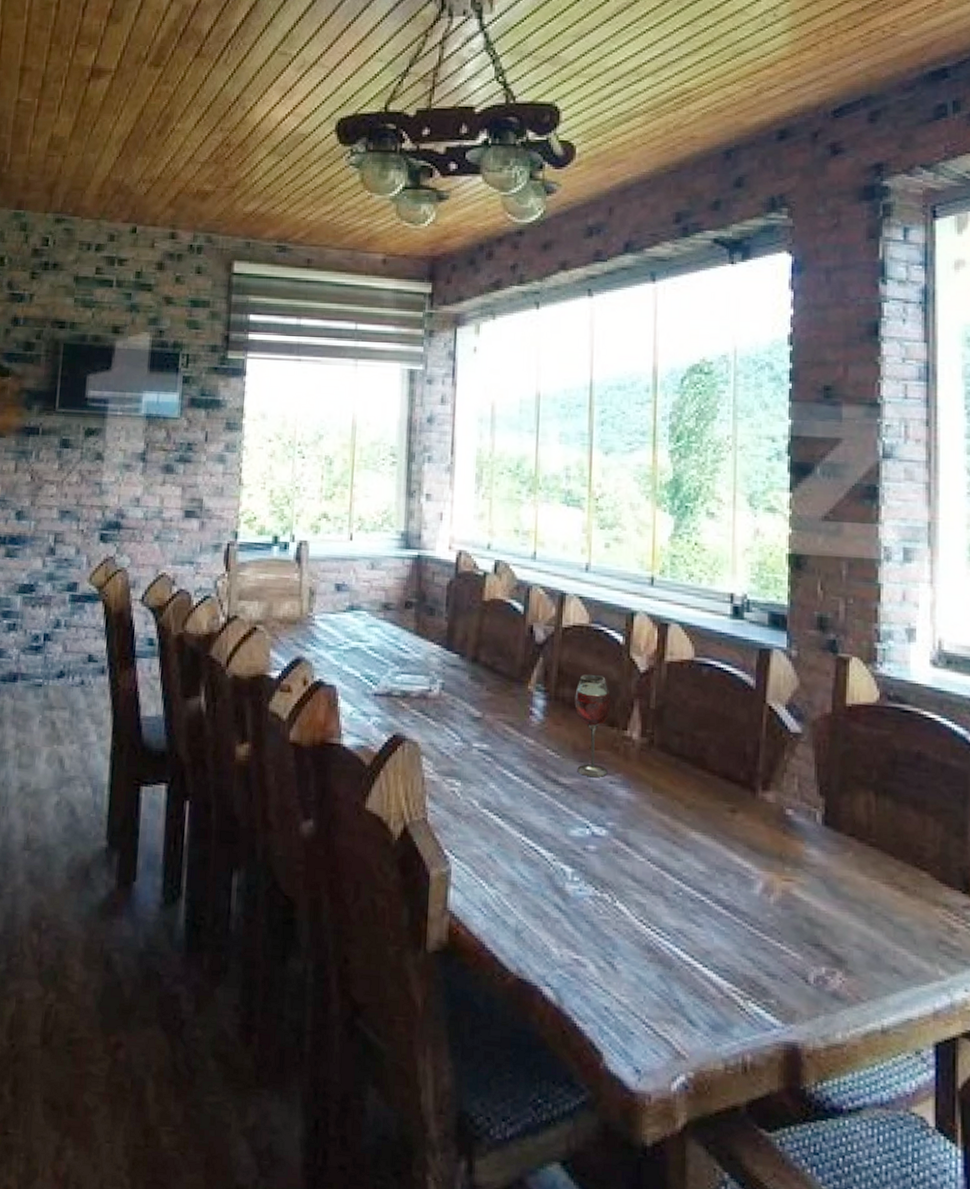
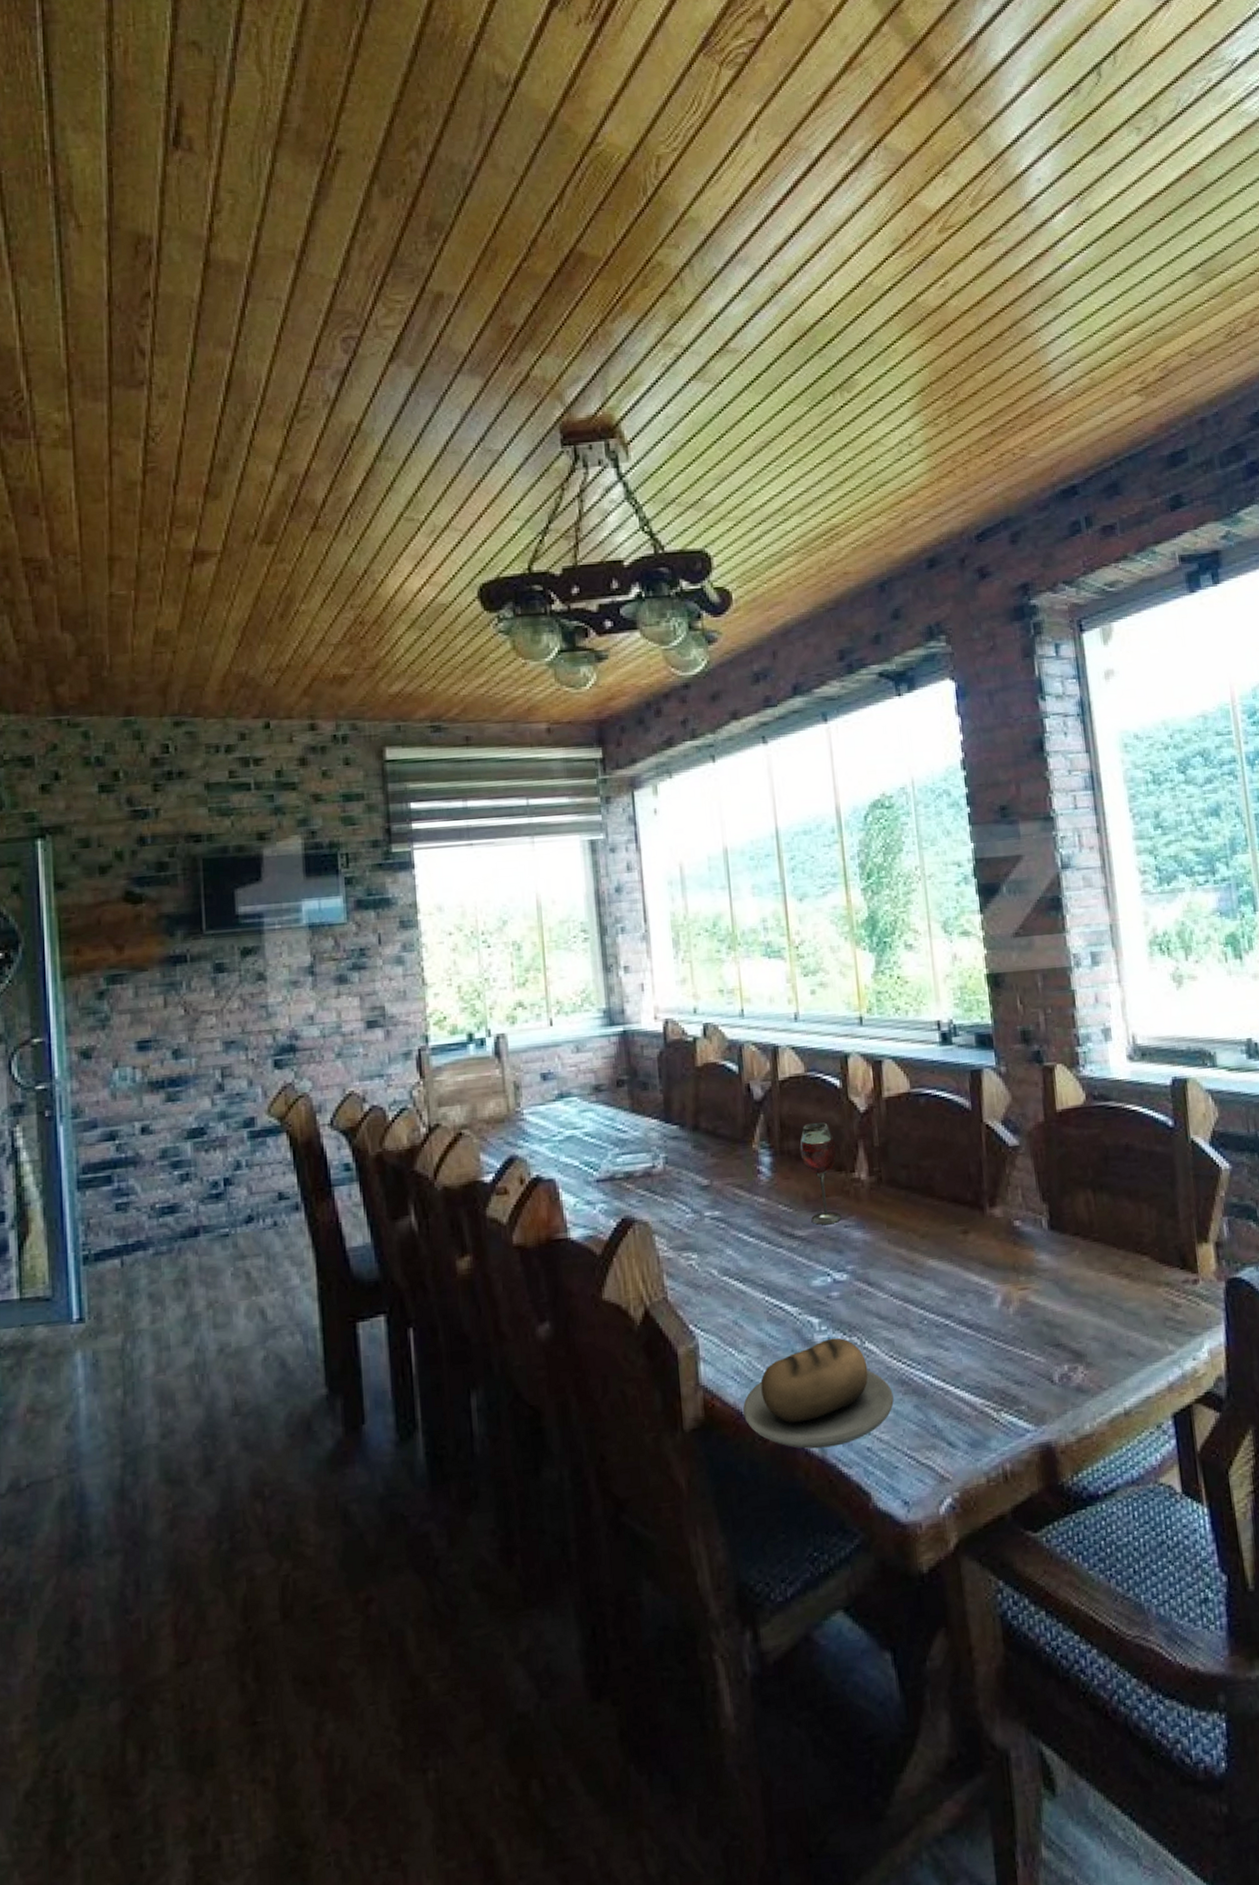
bread: none [486,890,638,999] -> present [743,1337,894,1449]

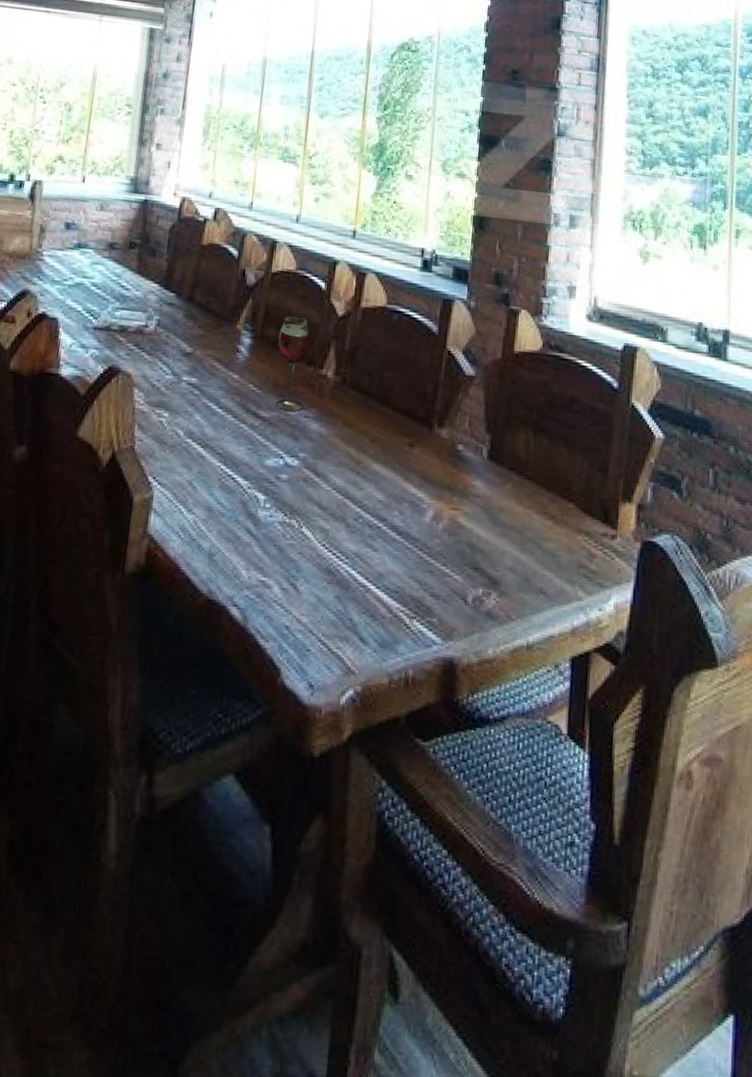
bread: present [743,1337,894,1449] -> none [180,516,319,618]

